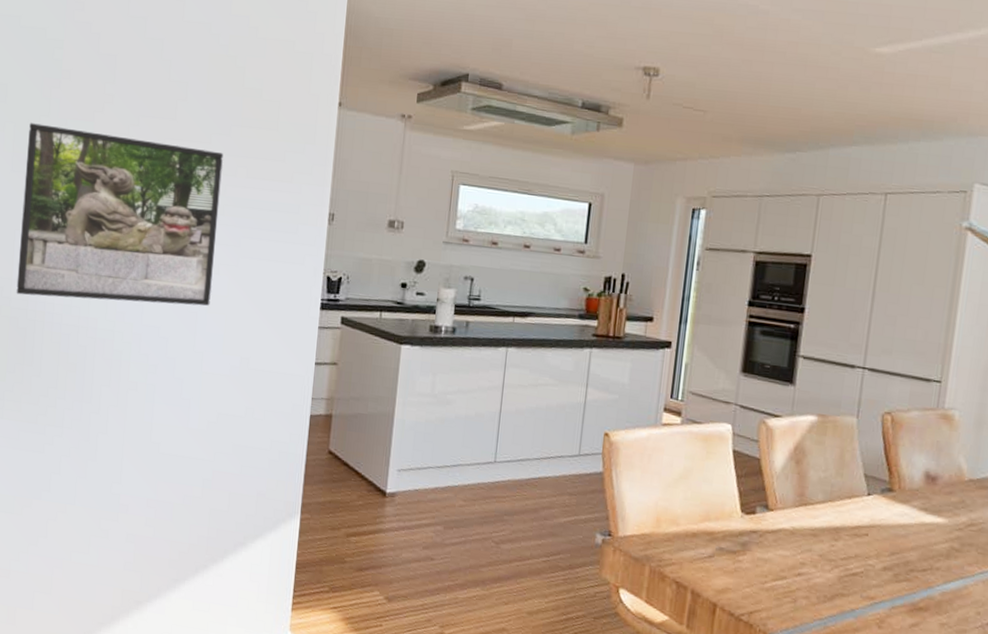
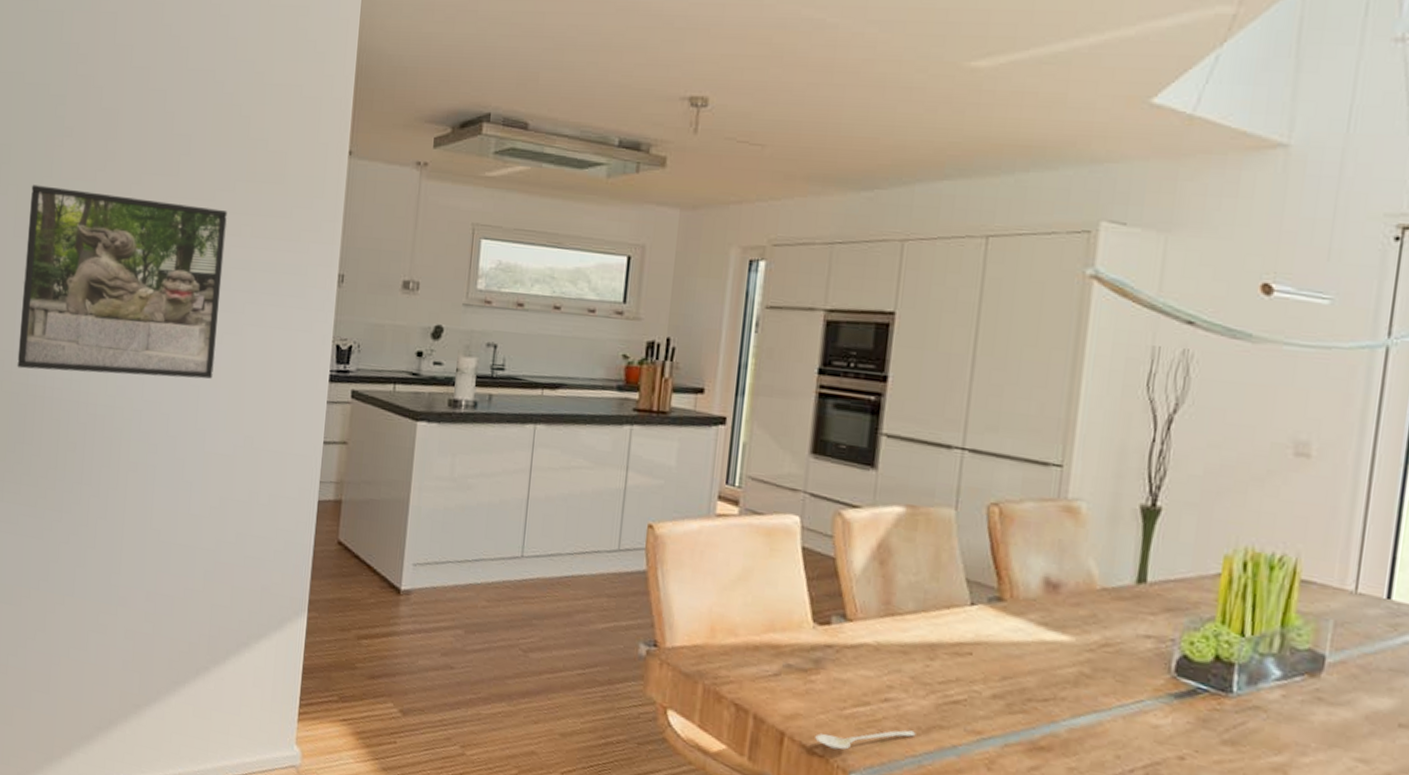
stirrer: none [741,598,823,617] -> present [815,730,916,750]

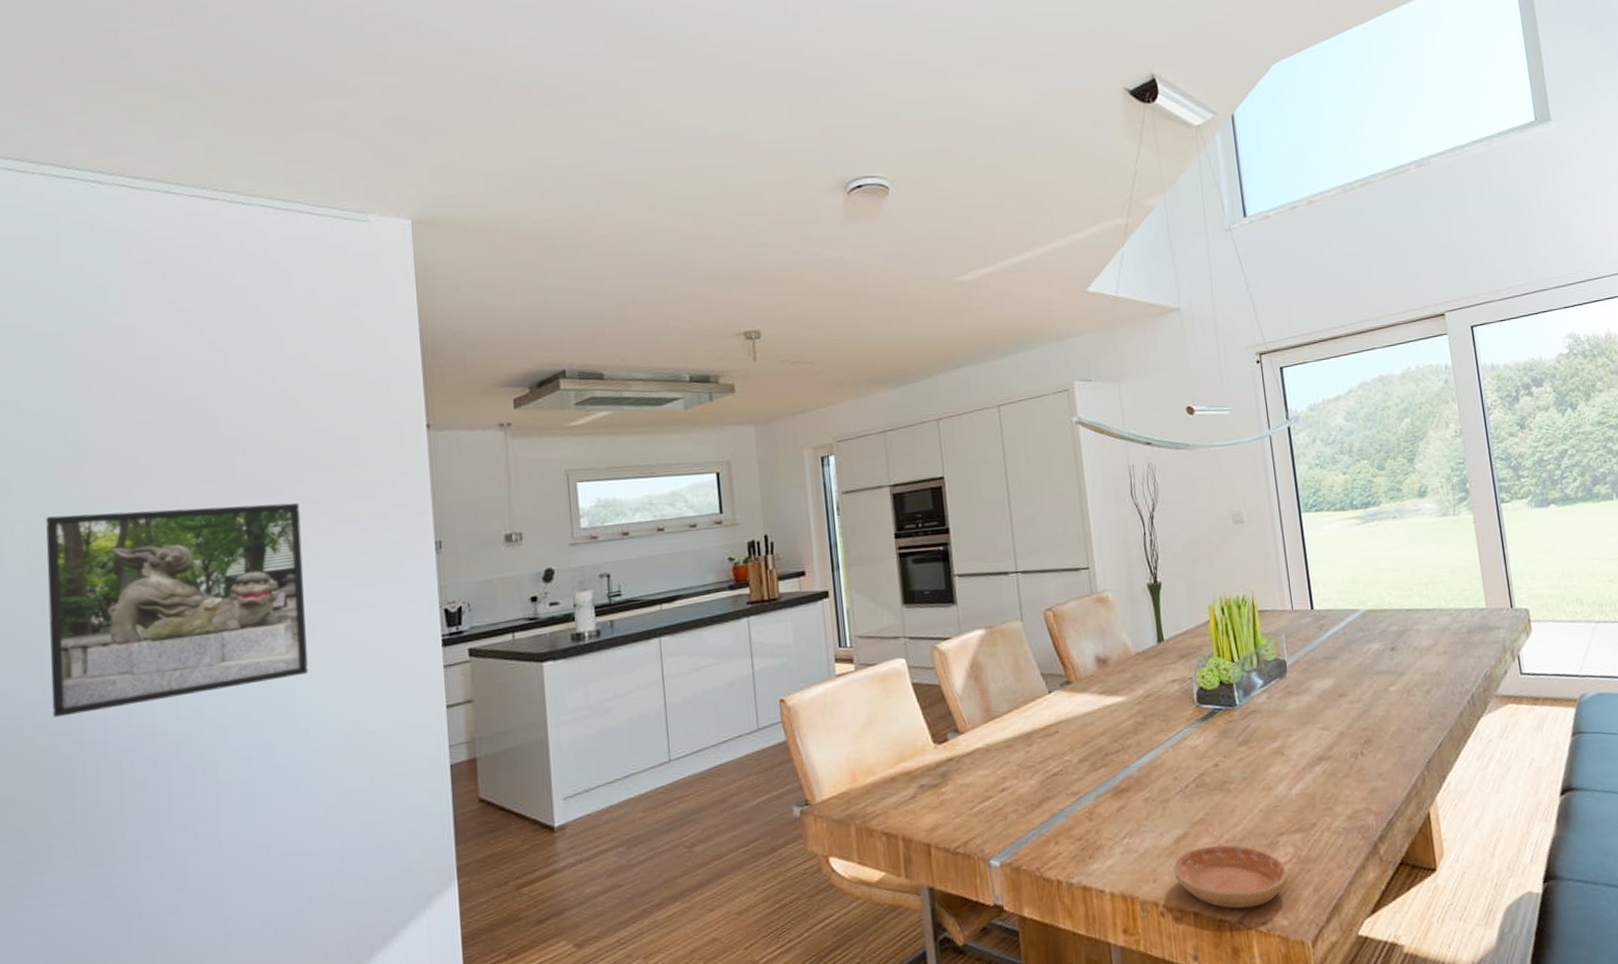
stirrer: present [815,730,916,750] -> none [955,808,1032,845]

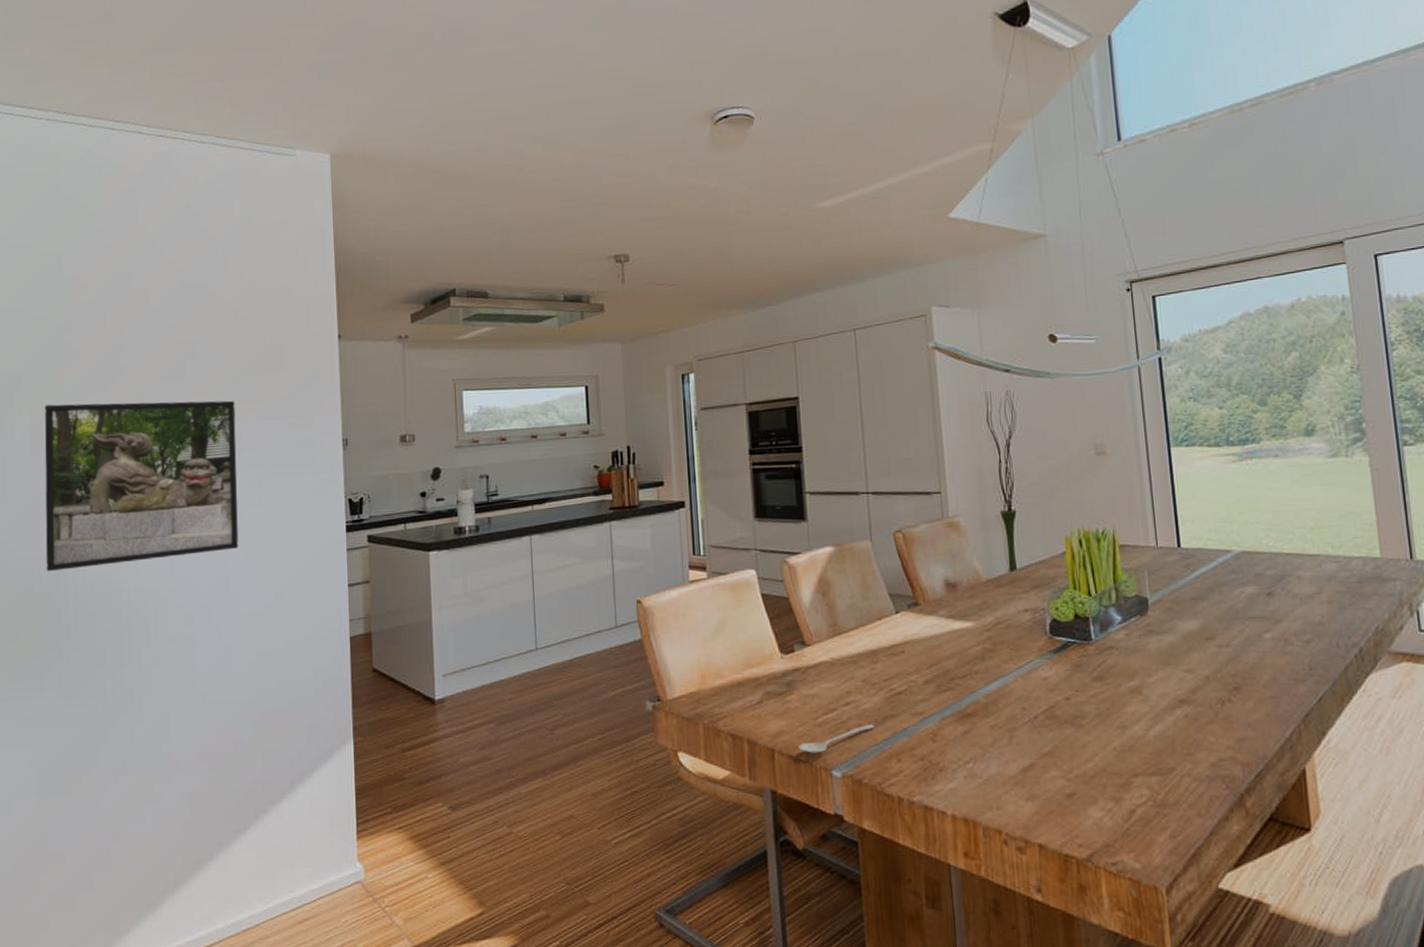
stirrer: none [955,808,1032,845] -> present [798,724,875,754]
saucer: present [1173,845,1288,909] -> none [1018,779,1142,846]

